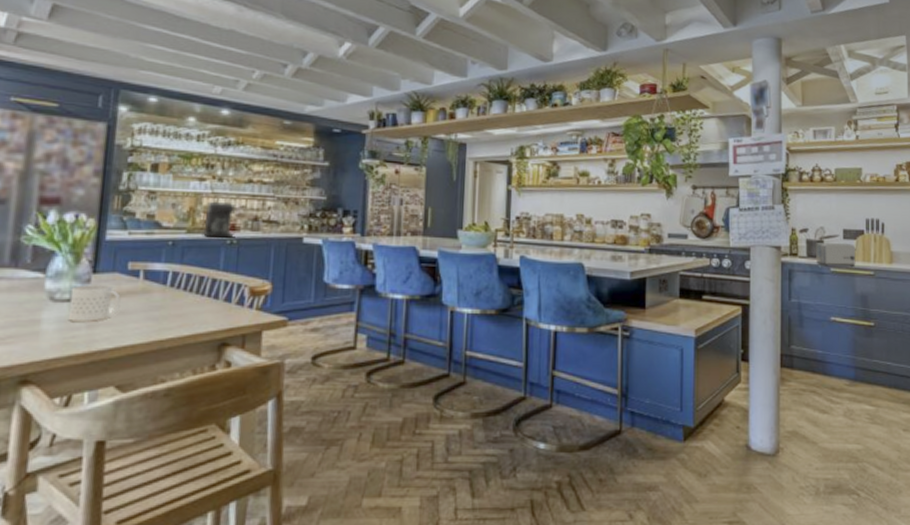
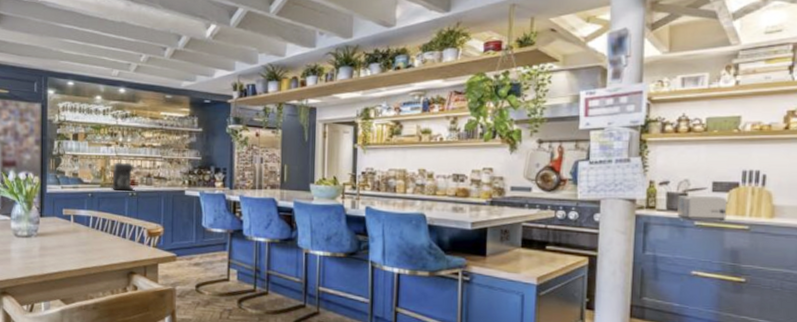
mug: present [68,285,121,323] -> none [27,225,60,253]

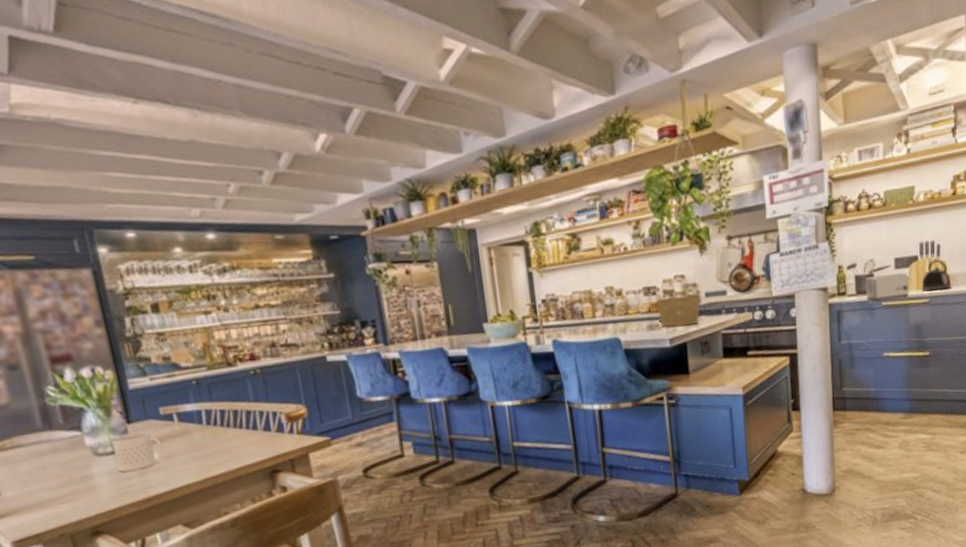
mug: none [27,225,60,253] -> present [111,432,165,473]
coffee maker: present [112,162,134,192] -> none [219,332,256,372]
basket: none [463,181,506,213] -> present [656,289,701,328]
kettle: none [741,189,777,220] -> present [921,259,952,292]

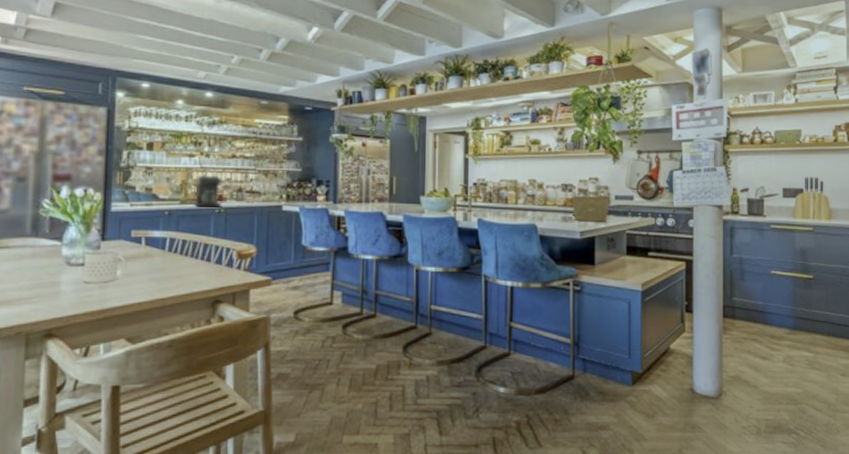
coffee maker: none [219,332,256,372] -> present [195,175,222,209]
toaster: present [864,272,909,302] -> none [755,201,795,224]
kettle: present [921,259,952,292] -> none [806,194,833,221]

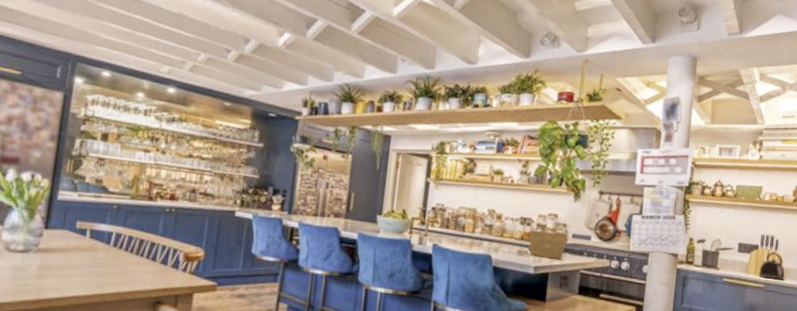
mug: present [83,251,127,284] -> none [21,238,69,272]
coffee maker: present [195,175,222,209] -> none [145,171,176,208]
kettle: none [806,194,833,221] -> present [758,252,785,280]

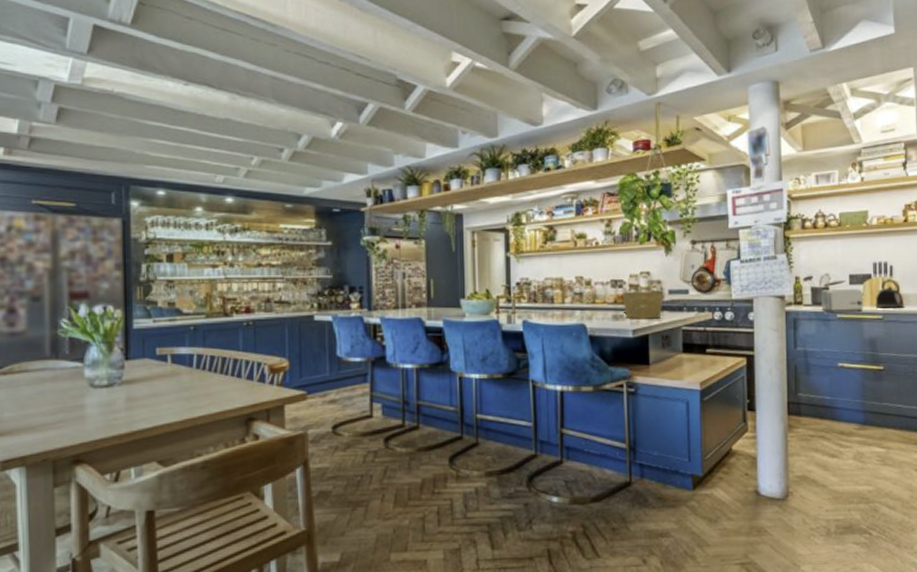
toaster: none [710,253,749,280] -> present [820,288,863,314]

